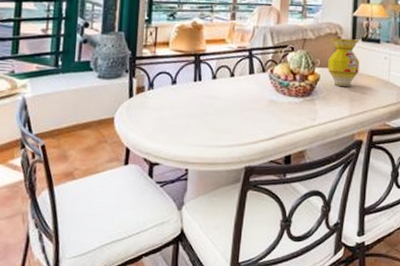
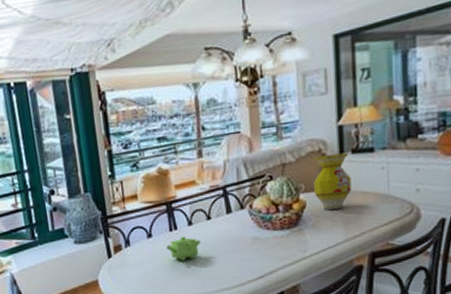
teapot: none [188,88,222,112] -> present [166,236,201,261]

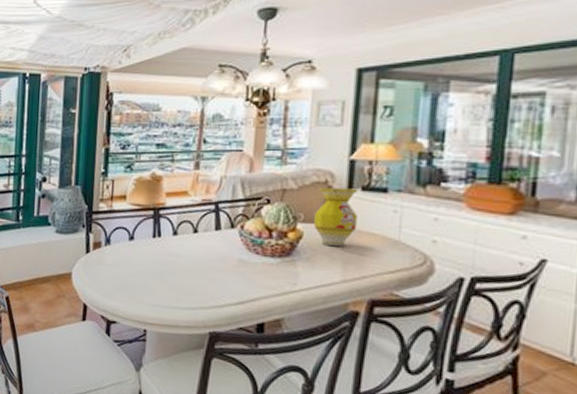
teapot: present [166,236,201,261] -> none [146,245,184,271]

